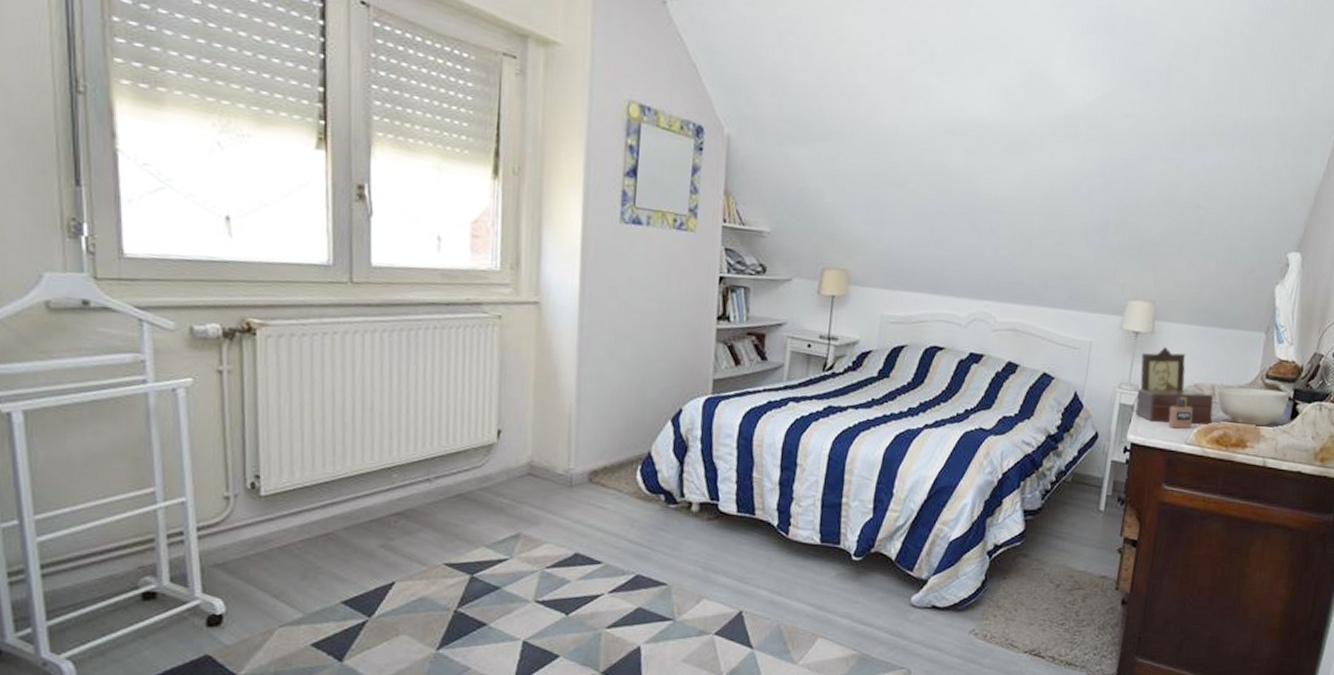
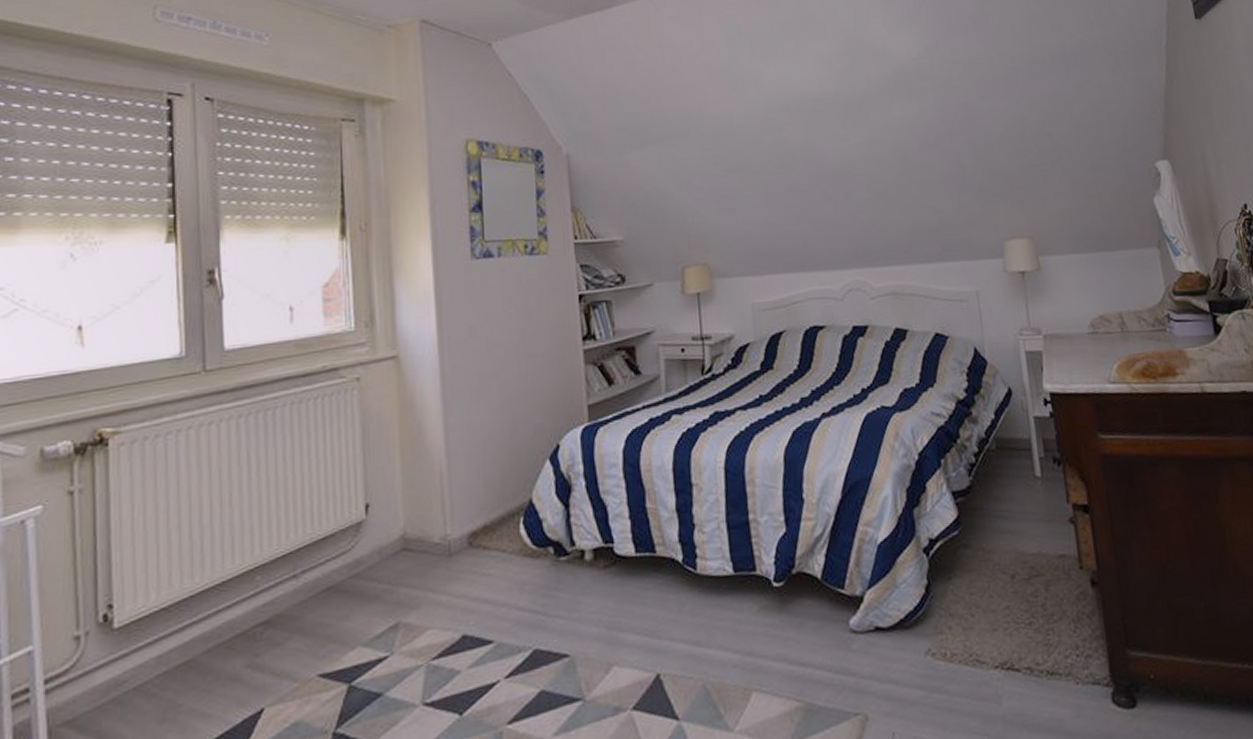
photo frame: present [1130,347,1186,412] -> none [1035,282,1090,358]
jewelry box: present [1136,388,1214,425] -> none [1040,322,1131,366]
perfume: present [1168,398,1193,429] -> none [1081,333,1111,368]
bowl: present [1217,386,1290,427] -> none [1126,305,1207,351]

